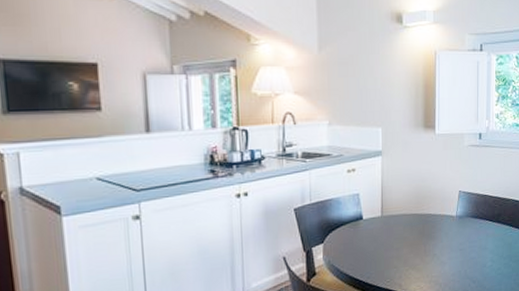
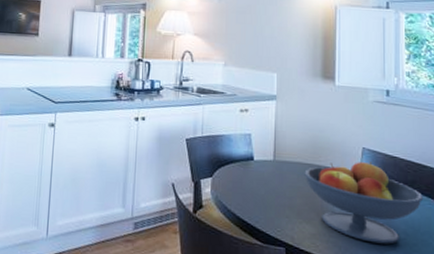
fruit bowl: none [409,203,506,275] -> present [304,161,423,244]

